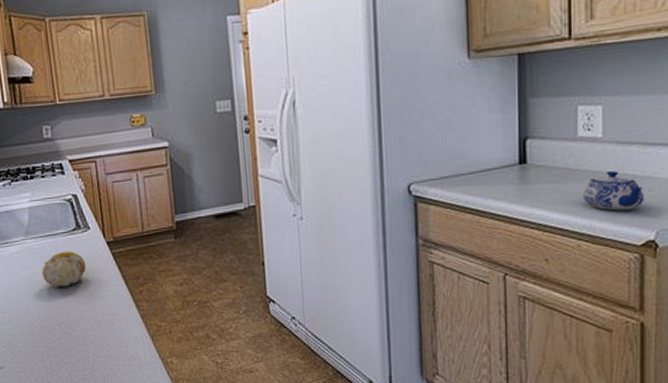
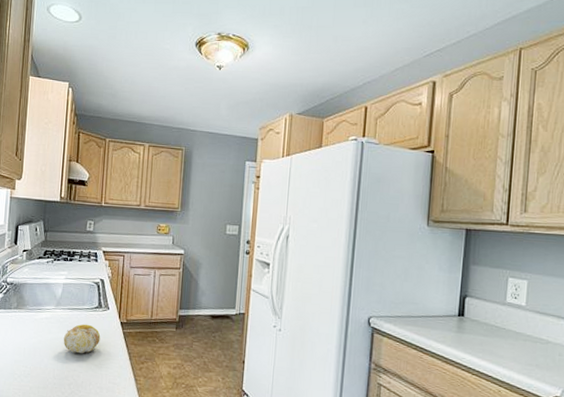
teapot: present [582,171,645,211] -> none [505,334,555,369]

